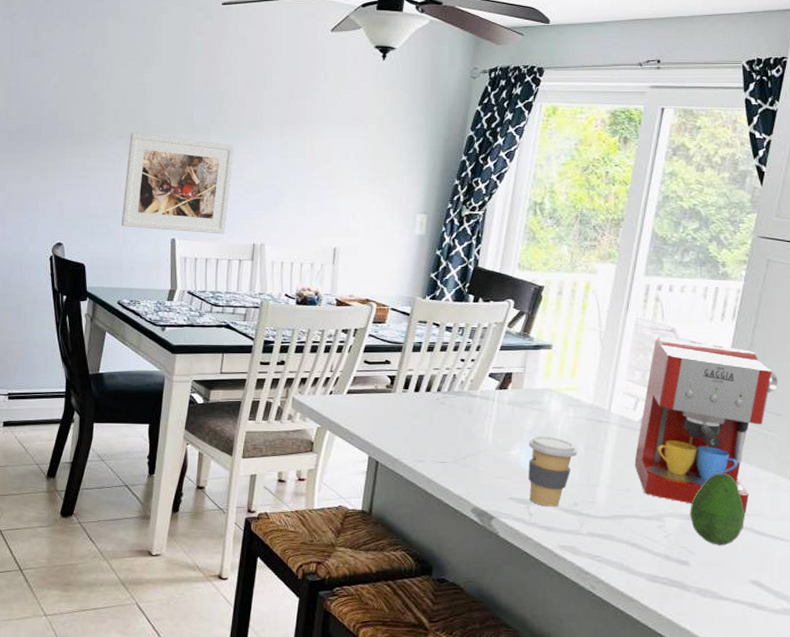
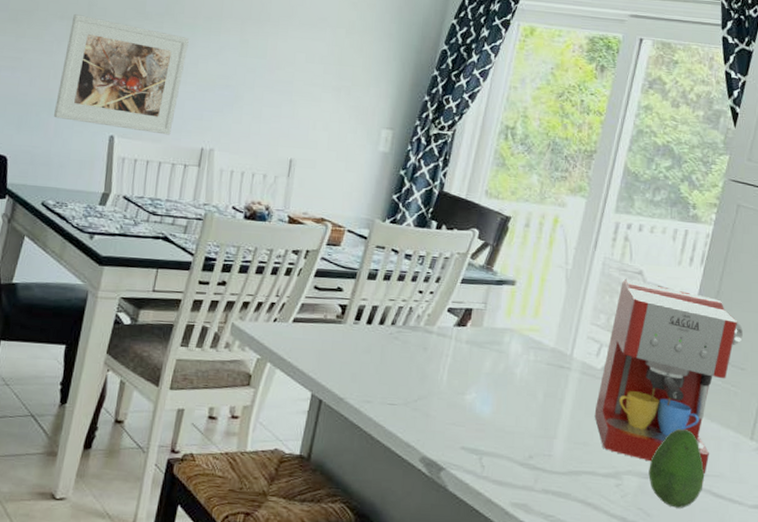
coffee cup: present [528,436,577,507] -> none [483,379,536,459]

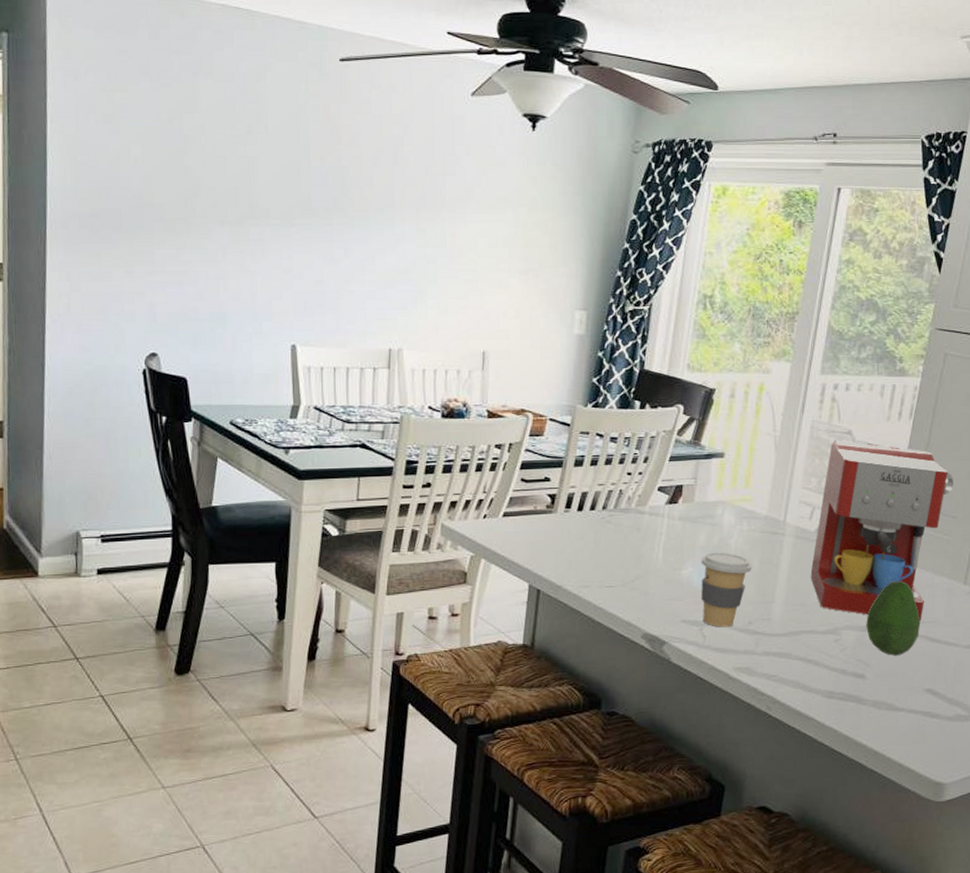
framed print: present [53,14,189,135] -> none [228,218,362,339]
coffee cup: none [483,379,536,459] -> present [701,552,752,627]

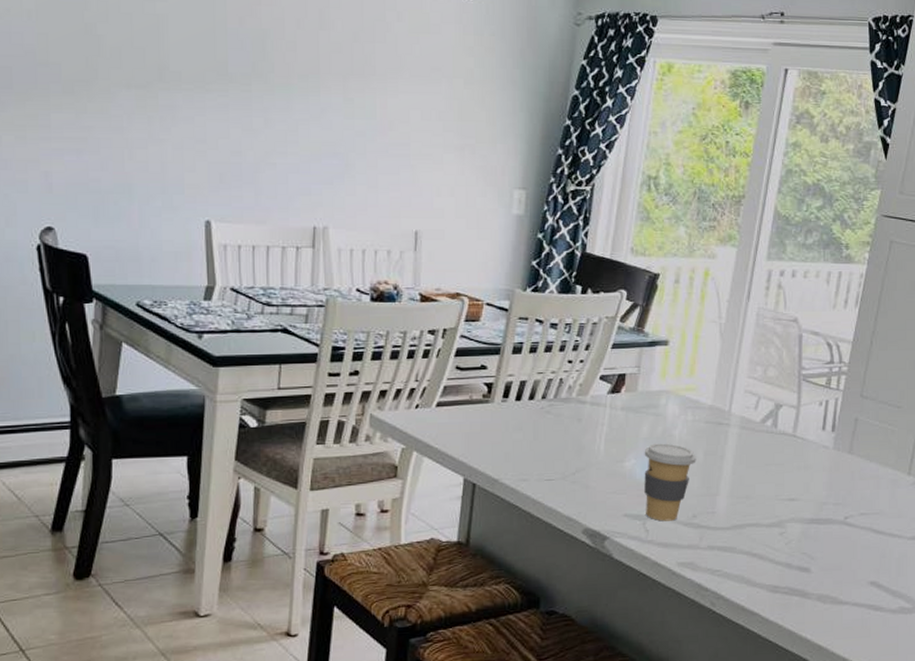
coffee maker: present [810,439,954,621] -> none [755,327,898,512]
fruit: present [866,580,921,656] -> none [811,471,865,548]

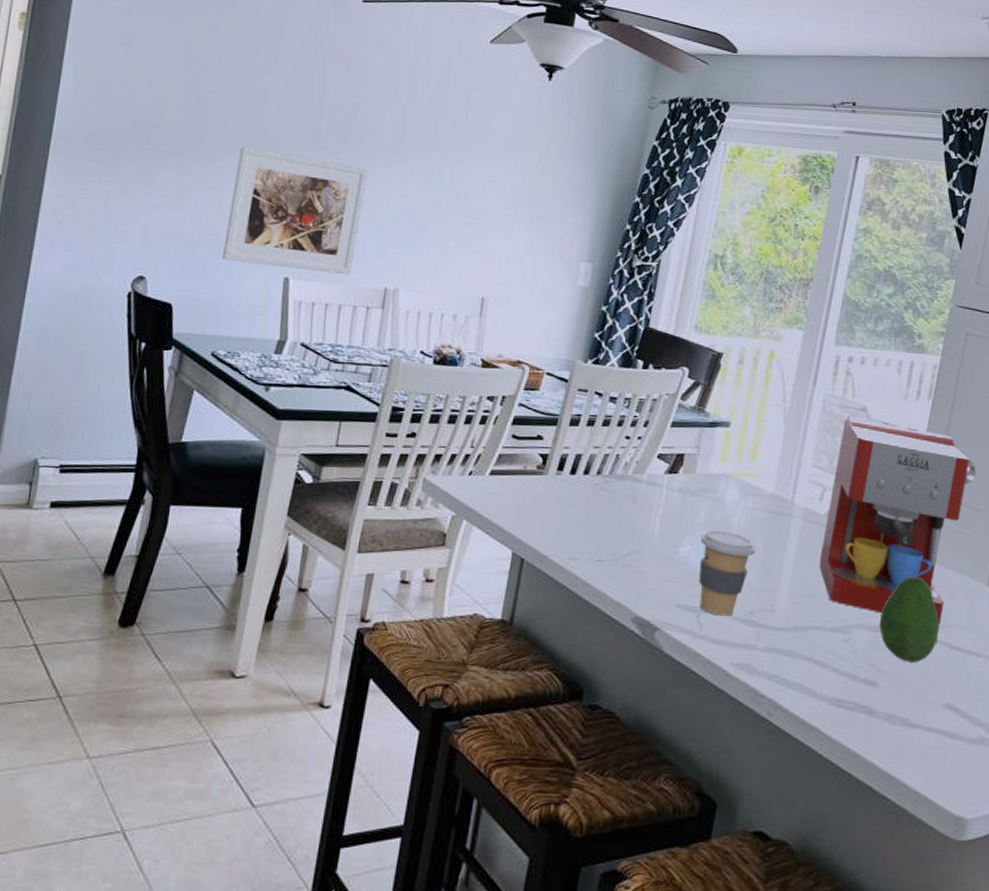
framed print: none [135,81,284,215] -> present [221,146,368,275]
coffee maker: none [755,327,898,512] -> present [819,416,976,624]
fruit: none [811,471,865,548] -> present [879,576,940,663]

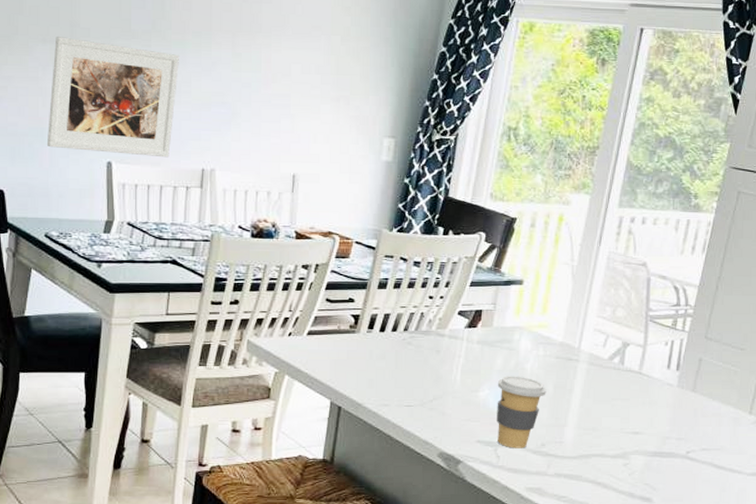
coffee maker: present [819,416,976,624] -> none [602,271,743,448]
fruit: present [879,576,940,663] -> none [654,408,707,481]

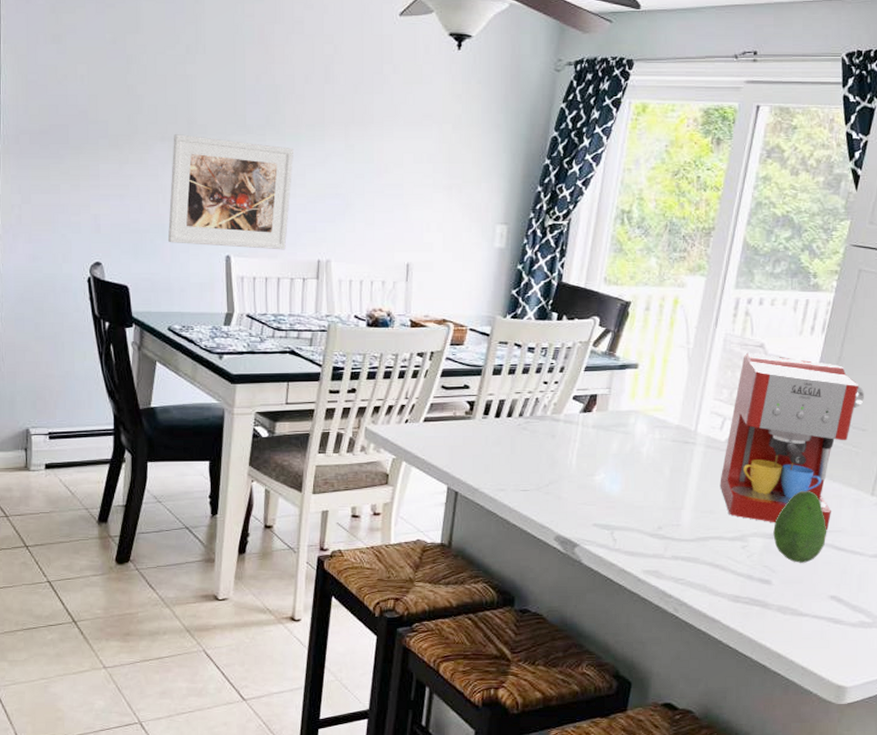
coffee cup: present [497,376,546,449] -> none [613,459,663,532]
coffee maker: none [602,271,743,448] -> present [720,352,864,530]
fruit: none [654,408,707,481] -> present [773,490,827,563]

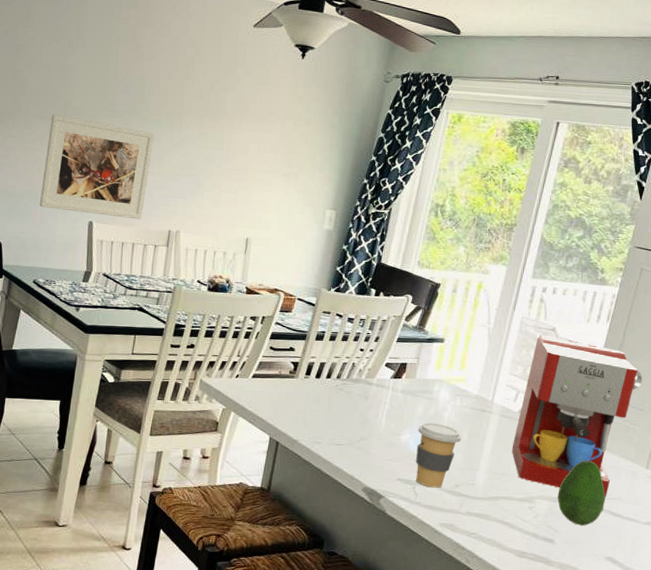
coffee cup: none [613,459,663,532] -> present [416,422,462,488]

